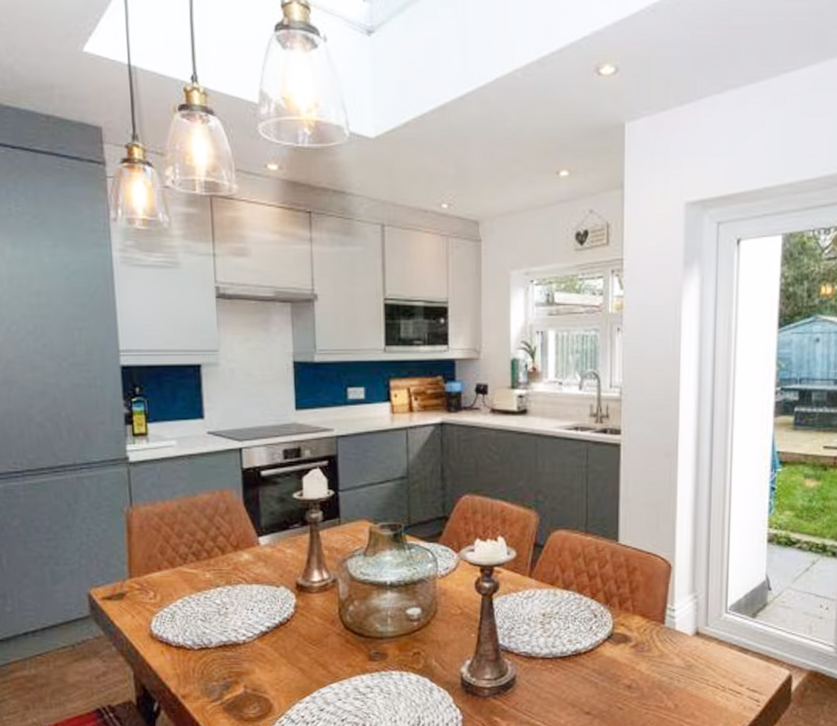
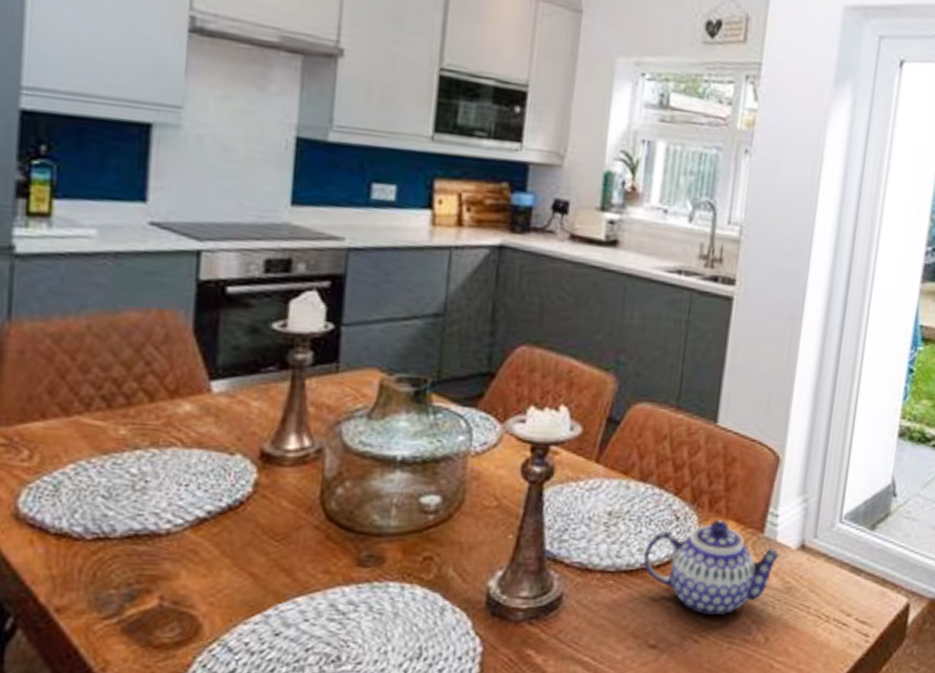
teapot: none [572,615,681,689] -> present [643,519,782,616]

